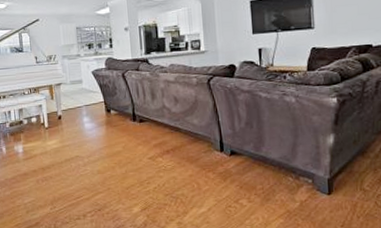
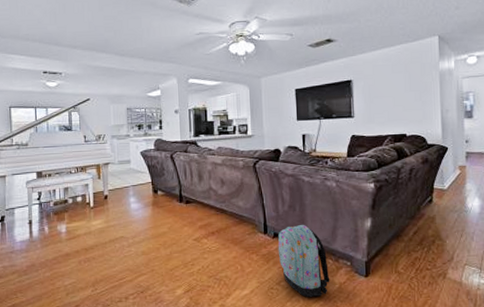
backpack: none [235,141,291,215] -> present [278,224,330,297]

